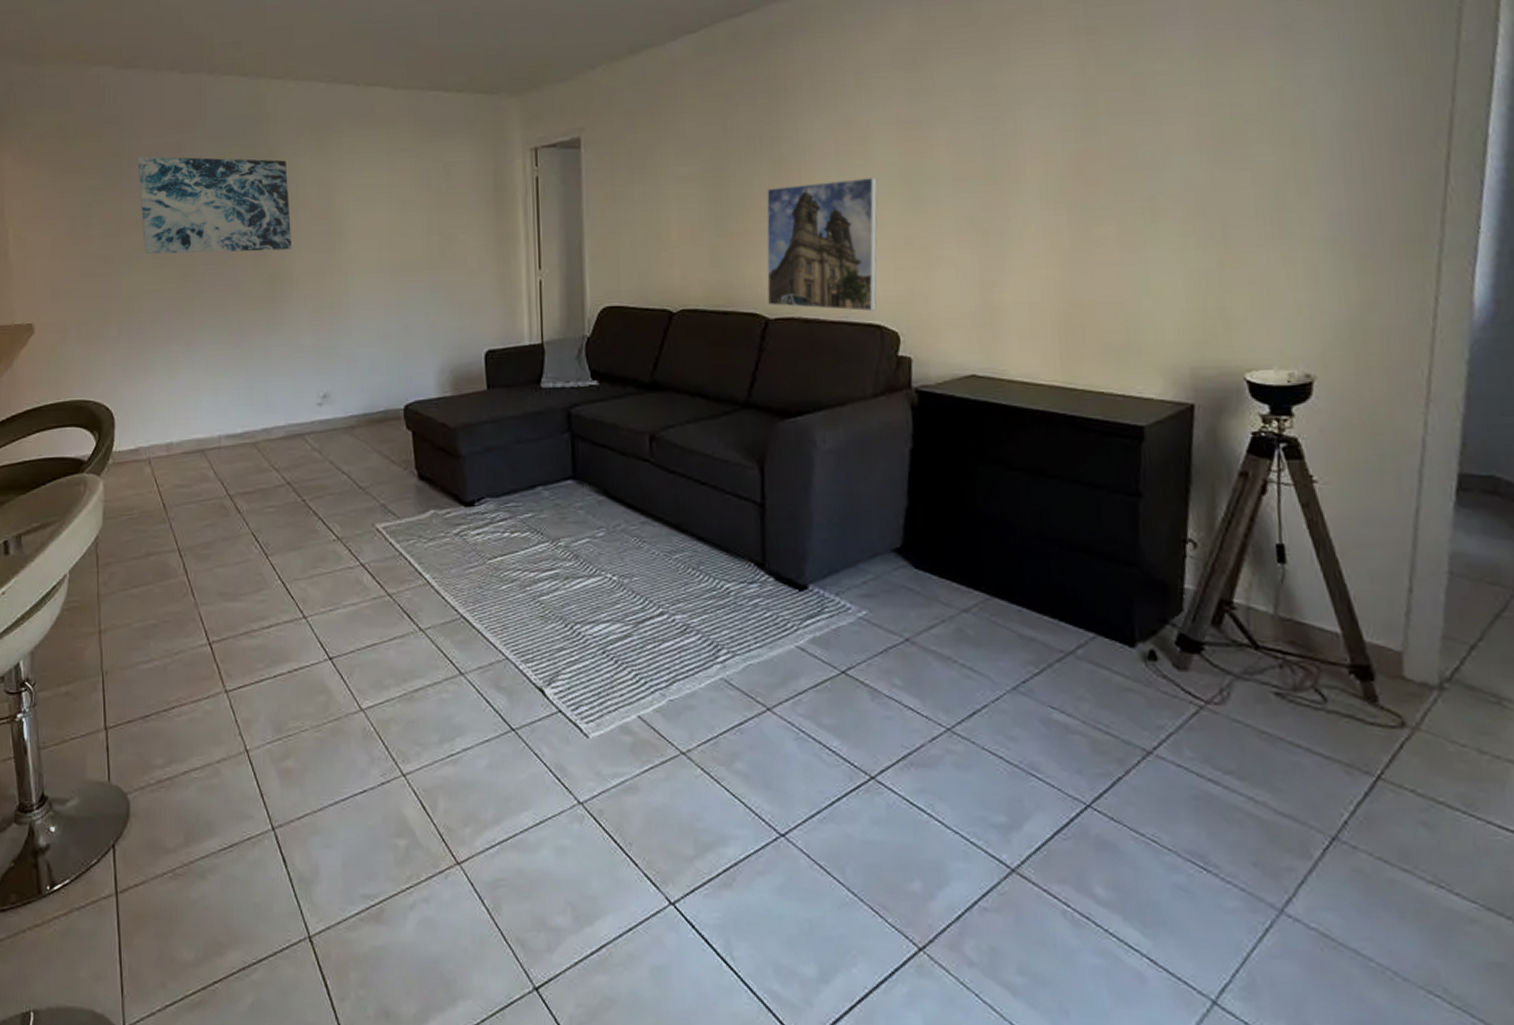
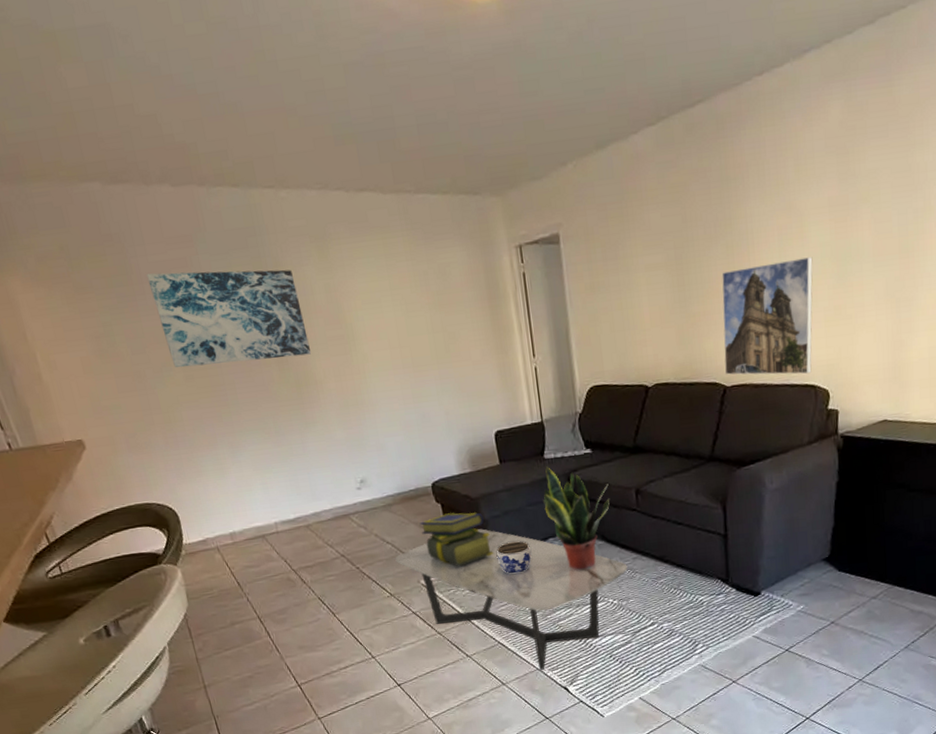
coffee table: none [349,466,634,660] -> present [395,529,628,670]
stack of books: none [383,443,468,510] -> present [419,512,494,566]
jar: none [471,486,514,527] -> present [496,541,532,574]
potted plant: none [535,397,617,531] -> present [543,466,610,570]

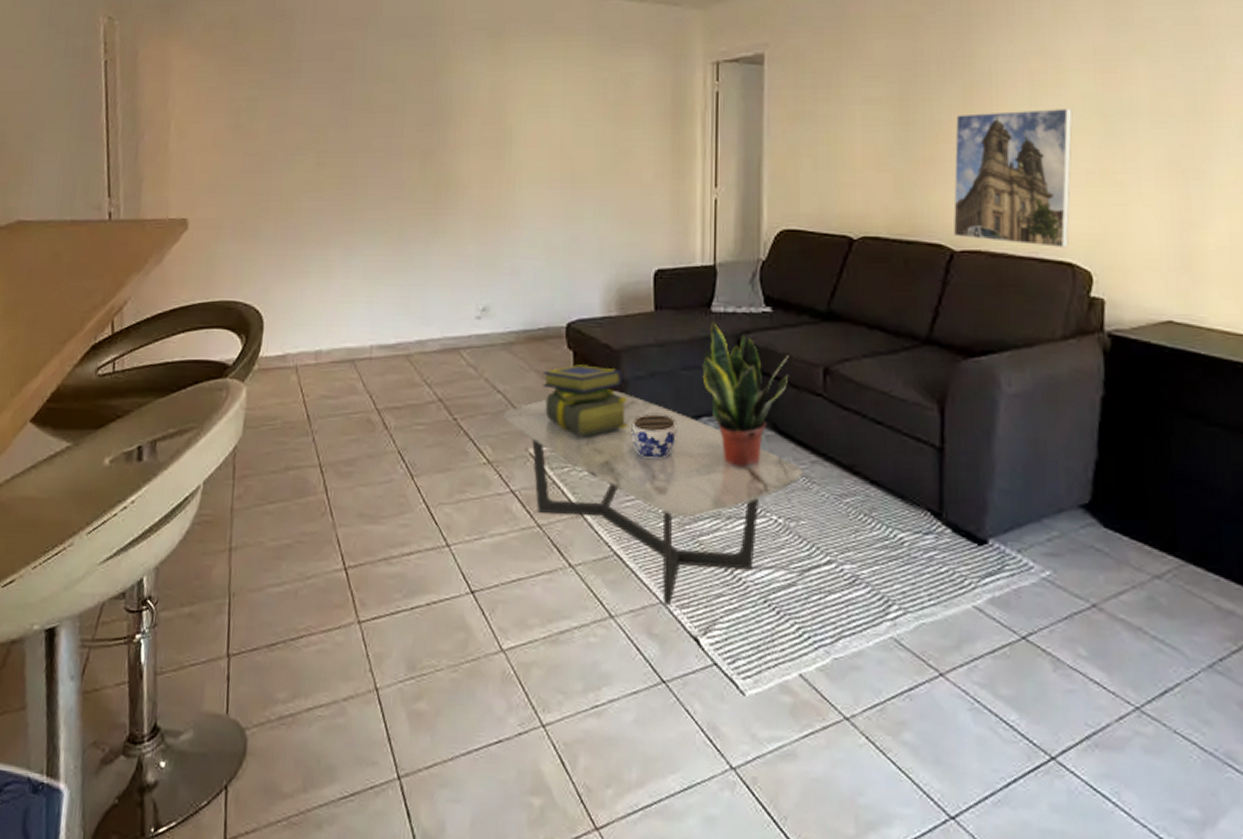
wall art: present [146,269,311,368] -> none [307,52,461,155]

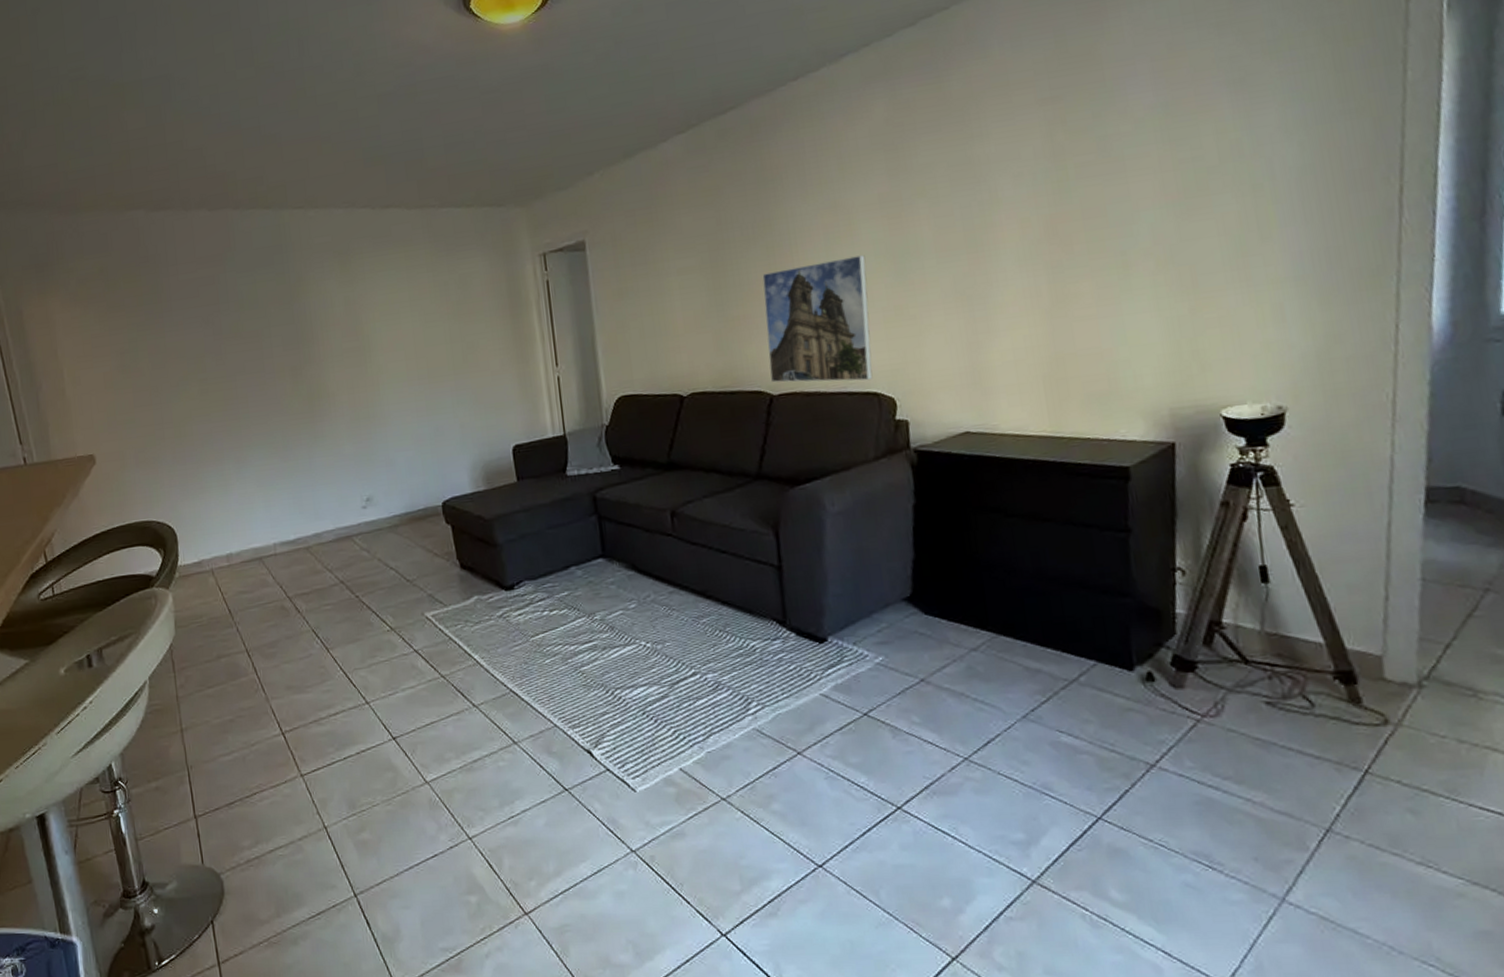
coffee table: present [503,391,803,605] -> none [398,554,663,727]
stack of books: present [542,364,628,436] -> none [426,535,508,597]
jar: present [631,414,676,459] -> none [510,569,551,608]
potted plant: present [702,322,789,467] -> none [565,484,641,605]

